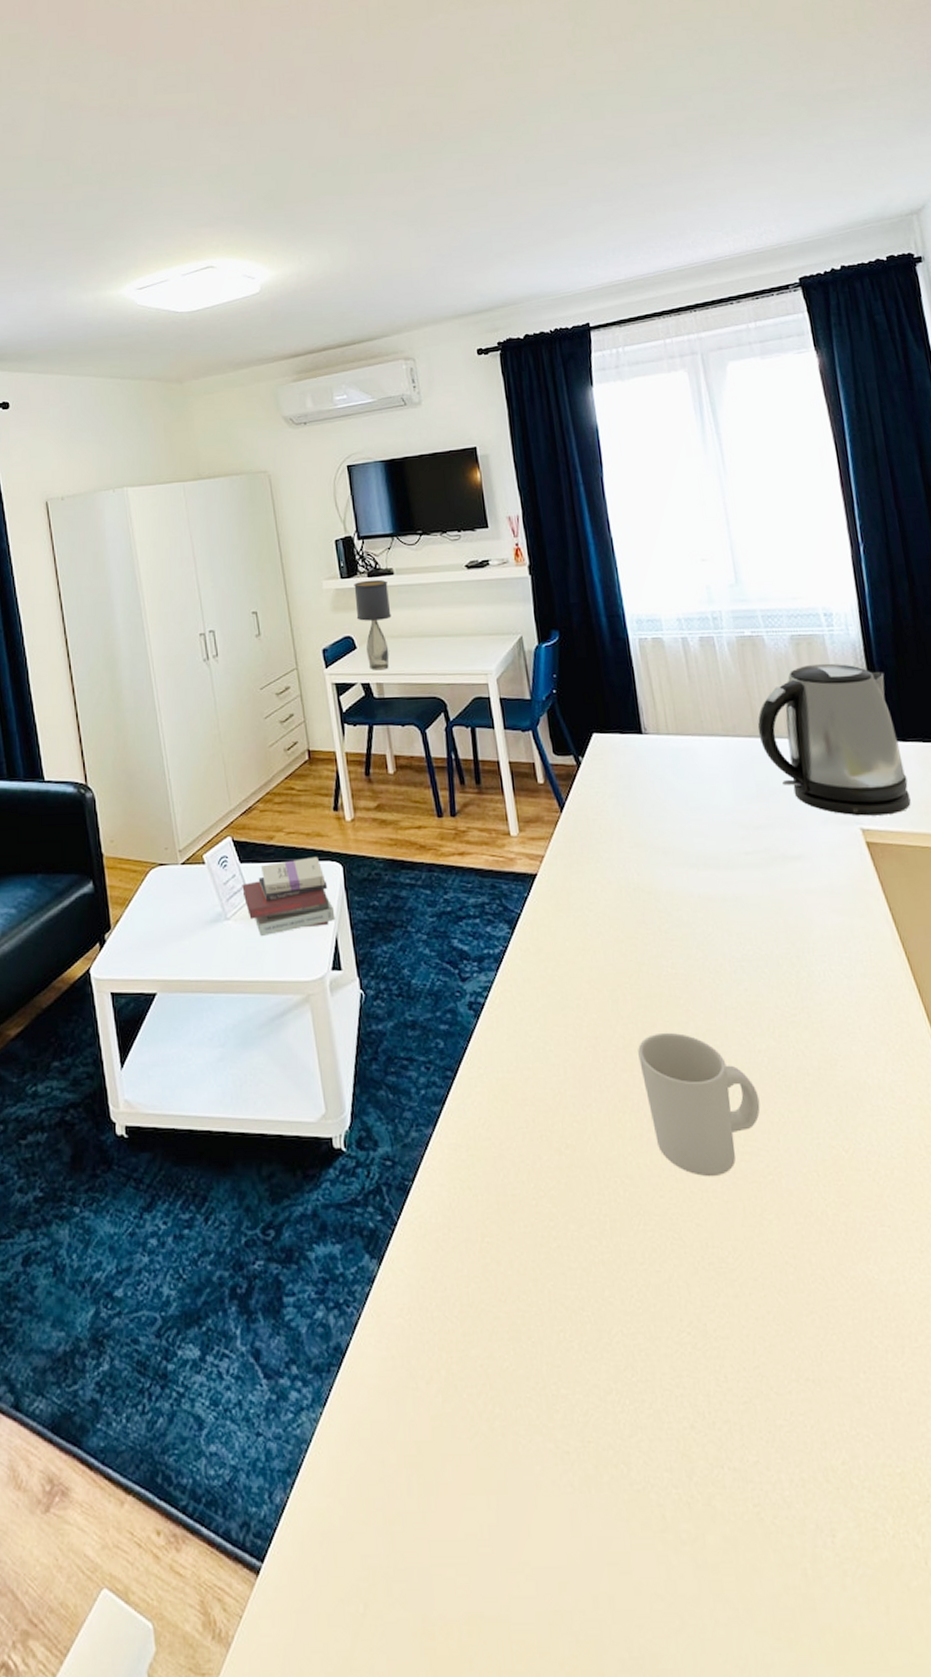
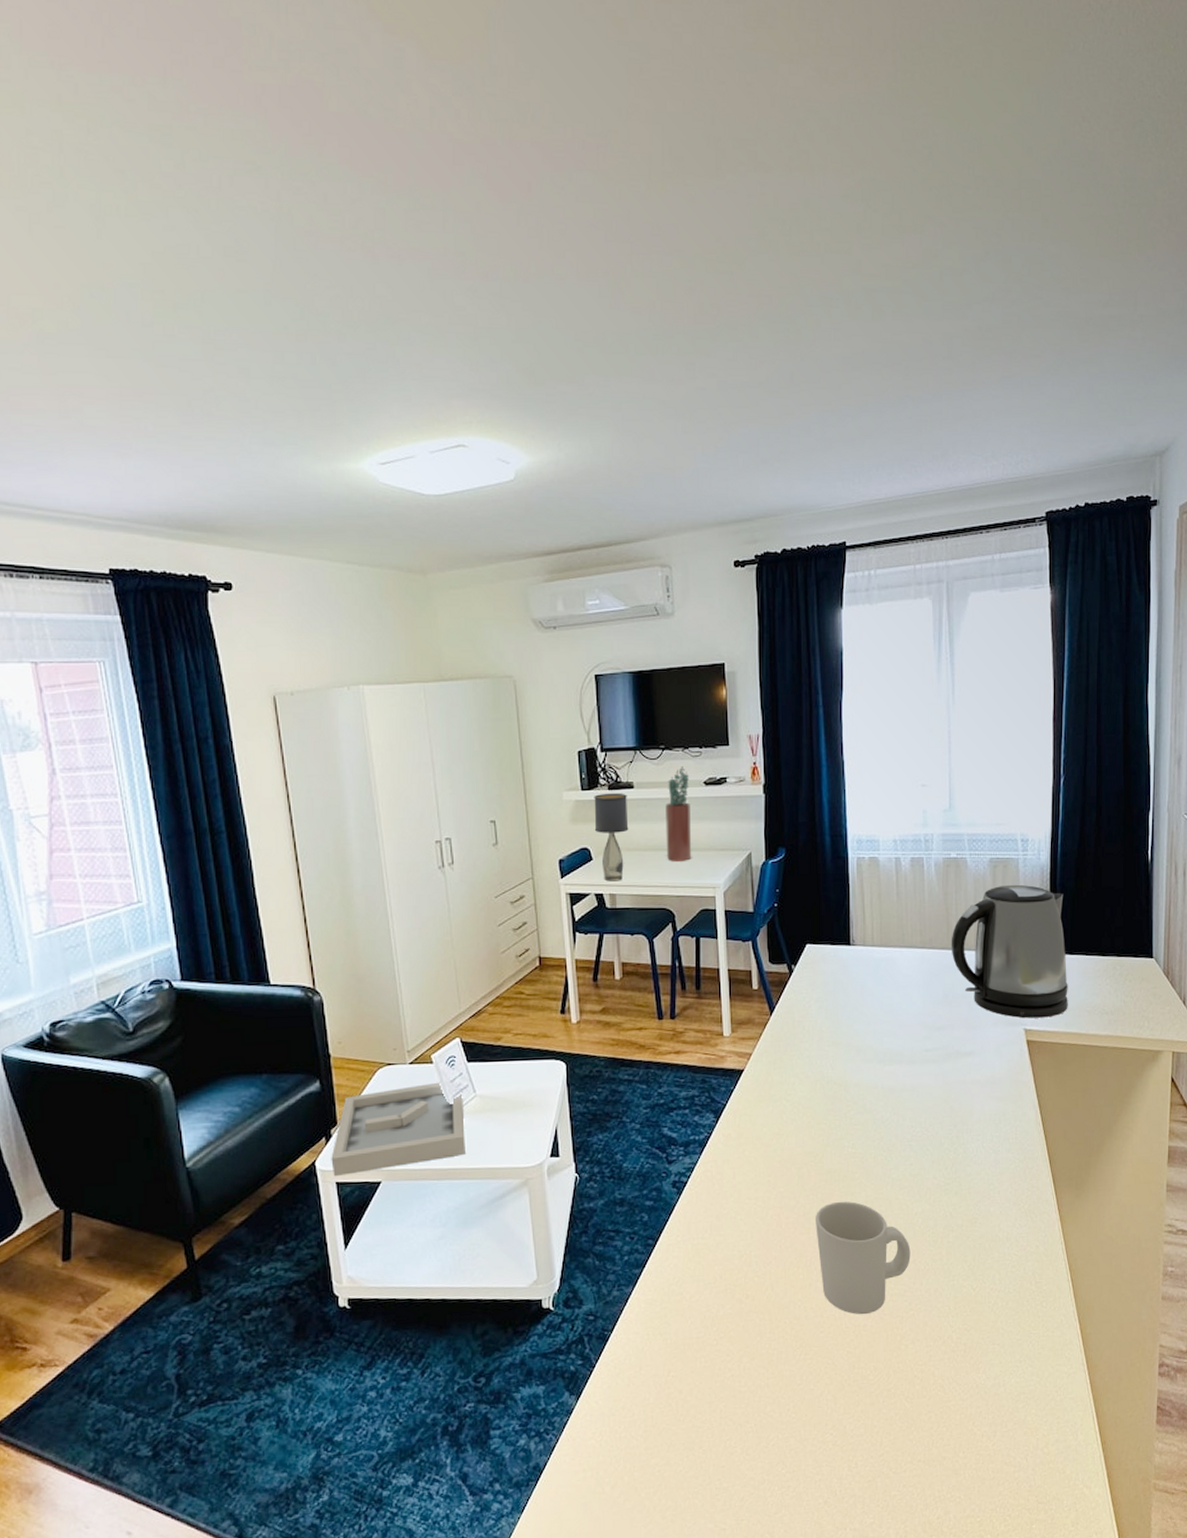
decorative tray: none [105,884,243,987] -> present [331,1082,467,1177]
books: present [242,856,336,937] -> none [468,1055,556,1129]
vase: none [427,550,460,648] -> present [665,766,692,861]

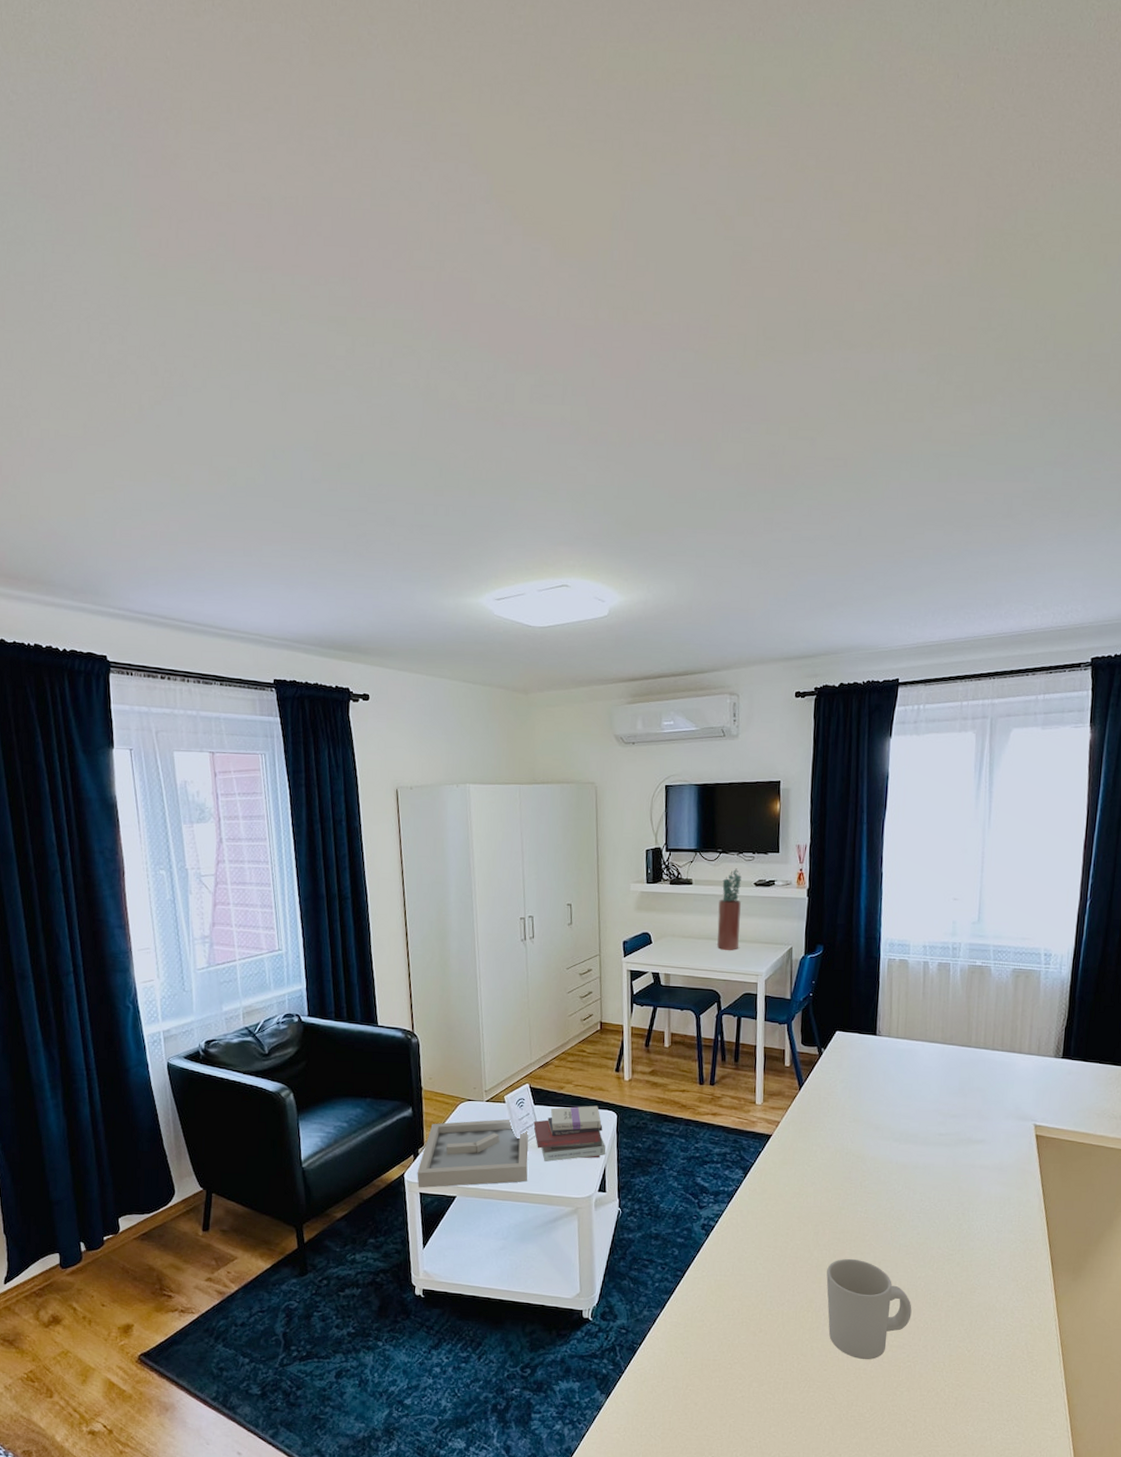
books: none [468,1055,556,1129] -> present [533,1105,606,1162]
table lamp: present [594,793,629,882] -> none [655,887,686,963]
kettle: present [951,884,1068,1019] -> none [970,993,1082,1116]

